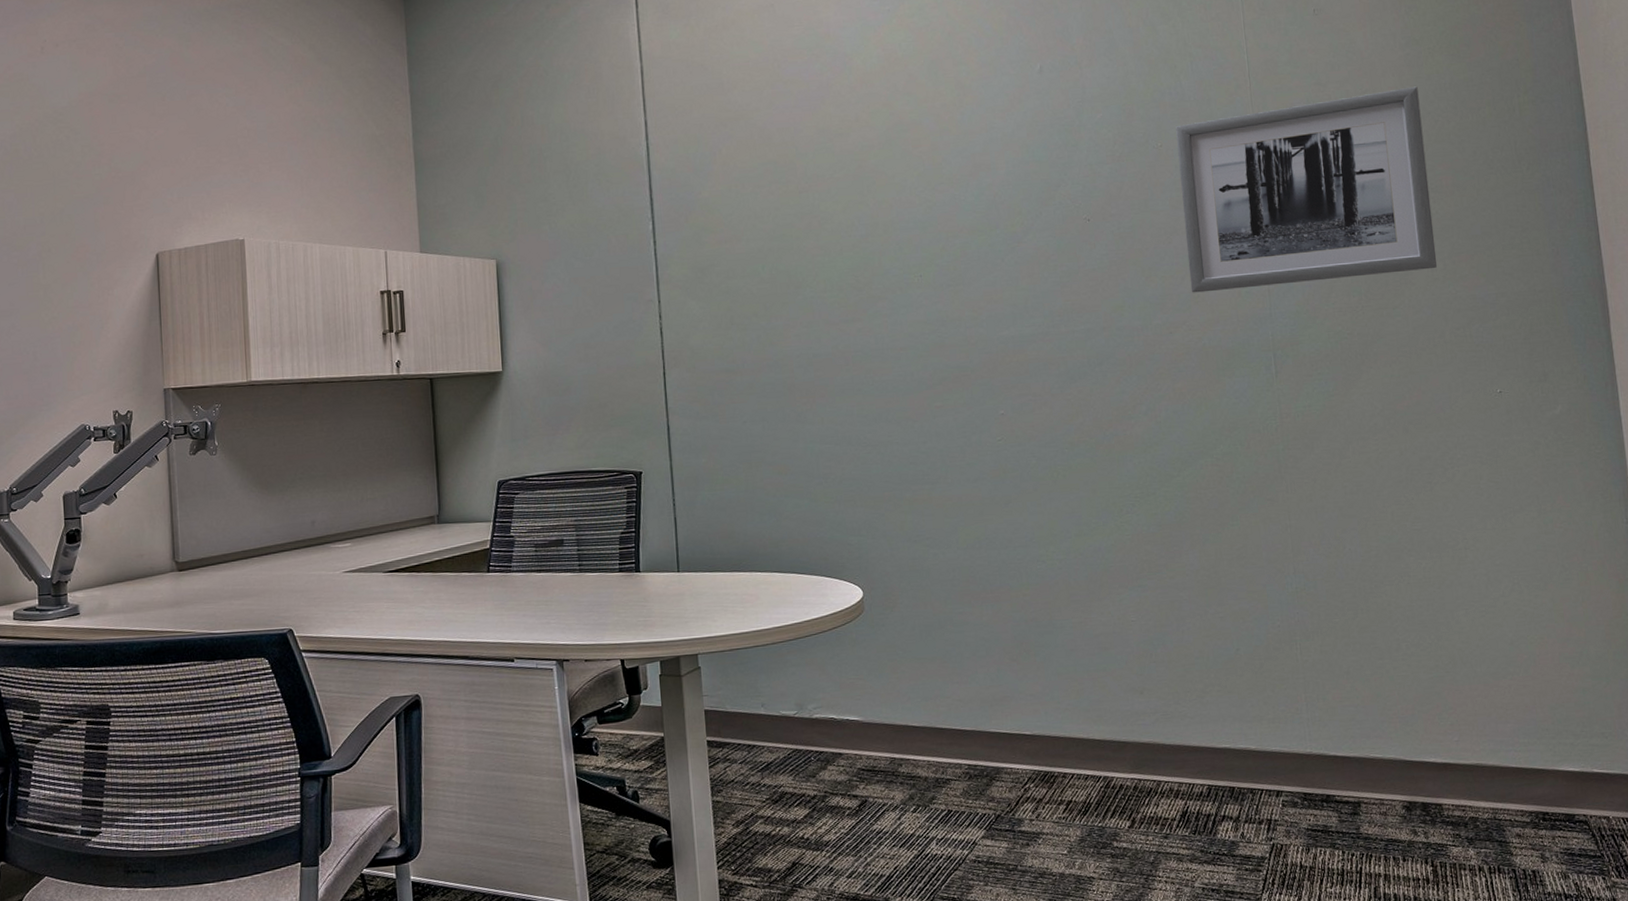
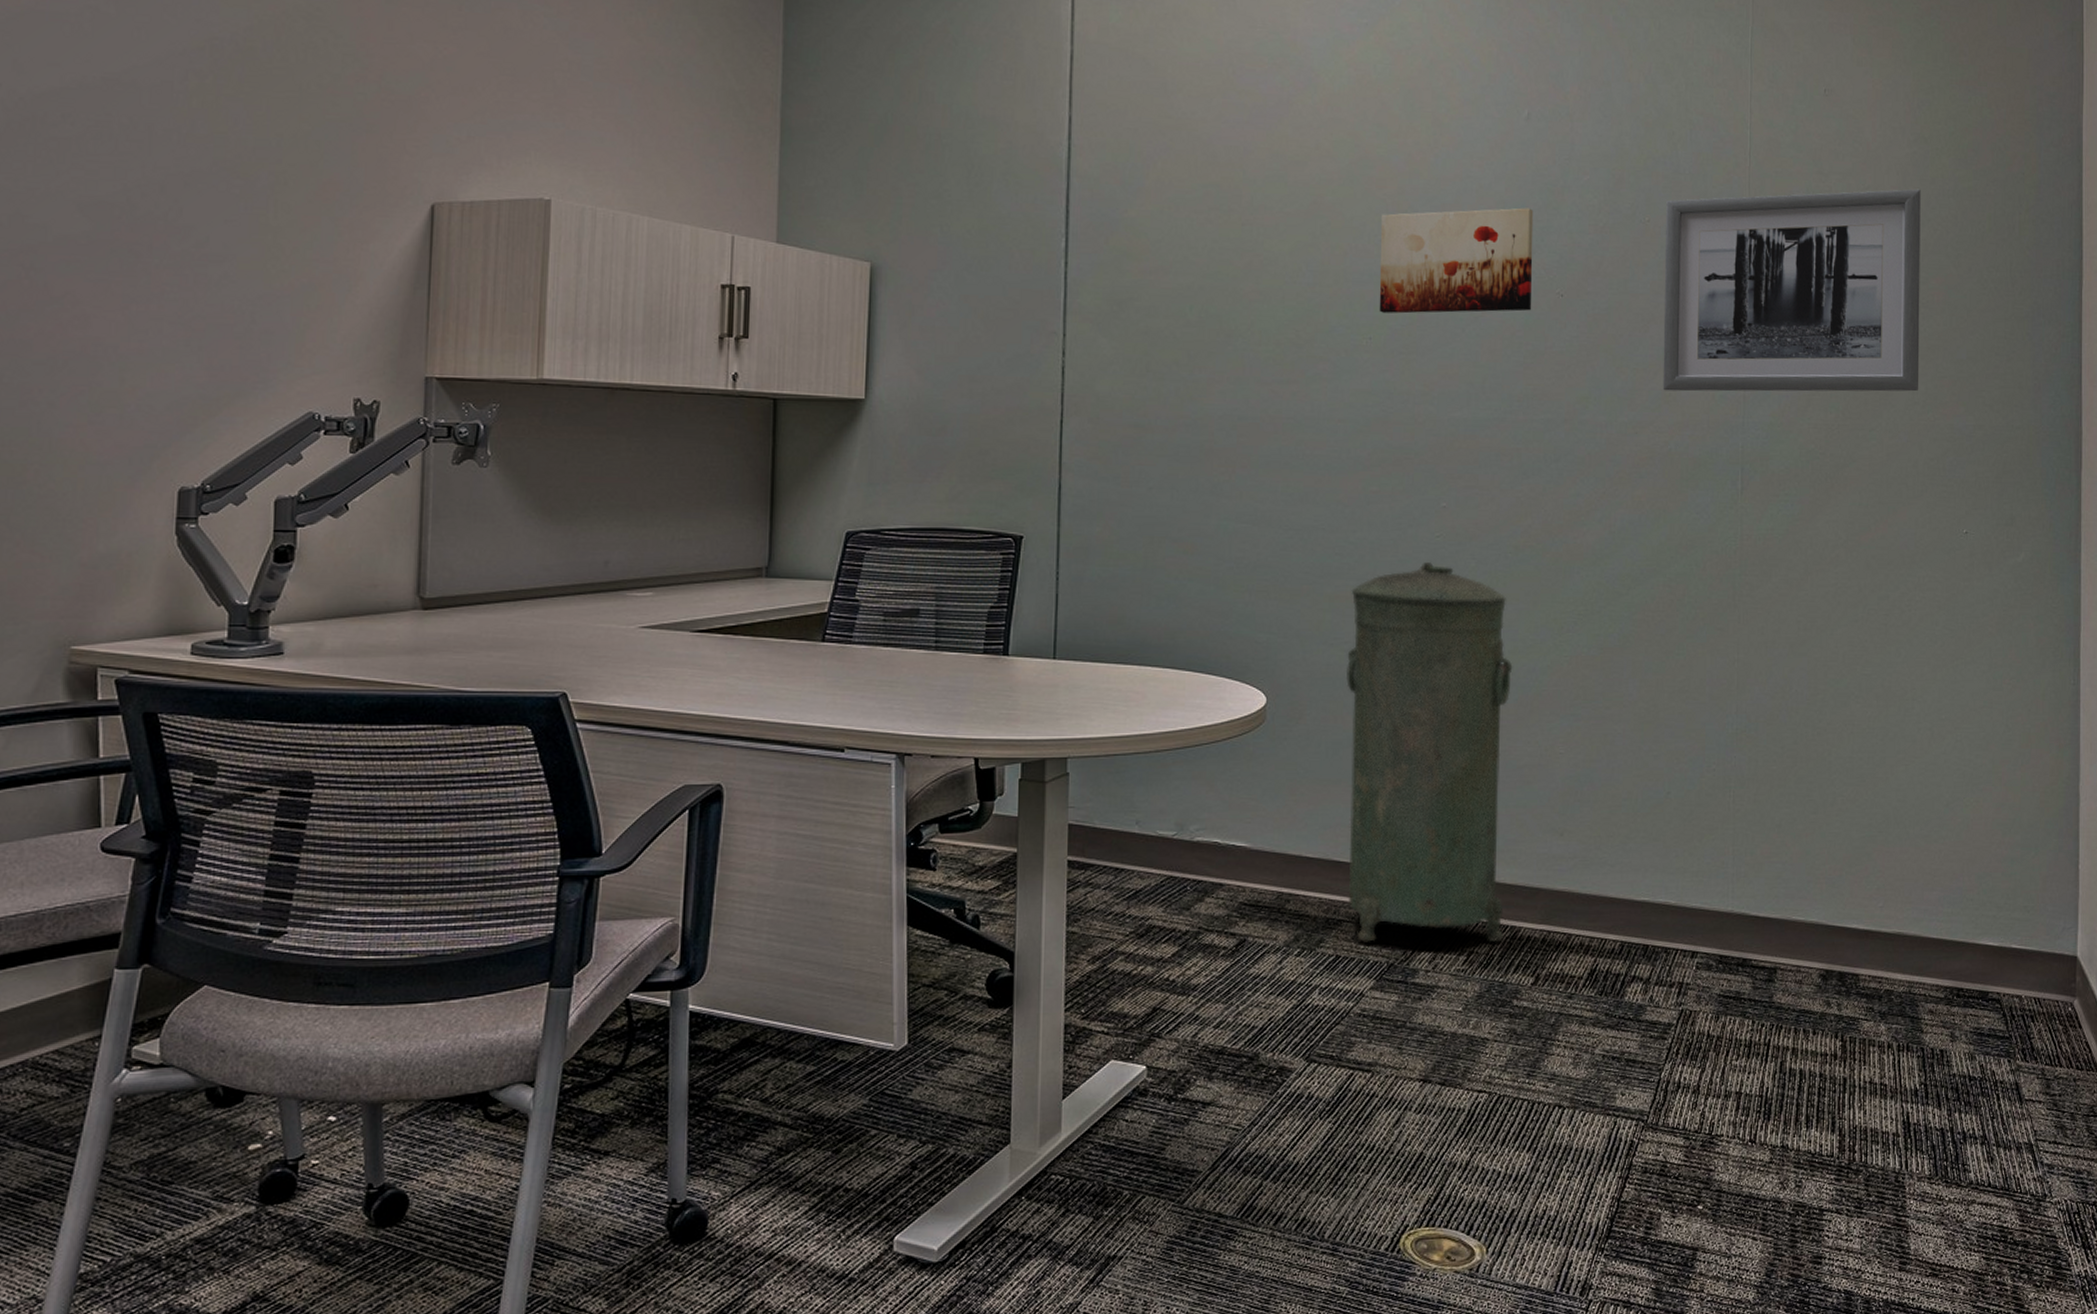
wall art: none [920,148,1063,253] -> present [1379,208,1534,314]
trash can: none [927,462,1098,797] -> present [1345,561,1513,943]

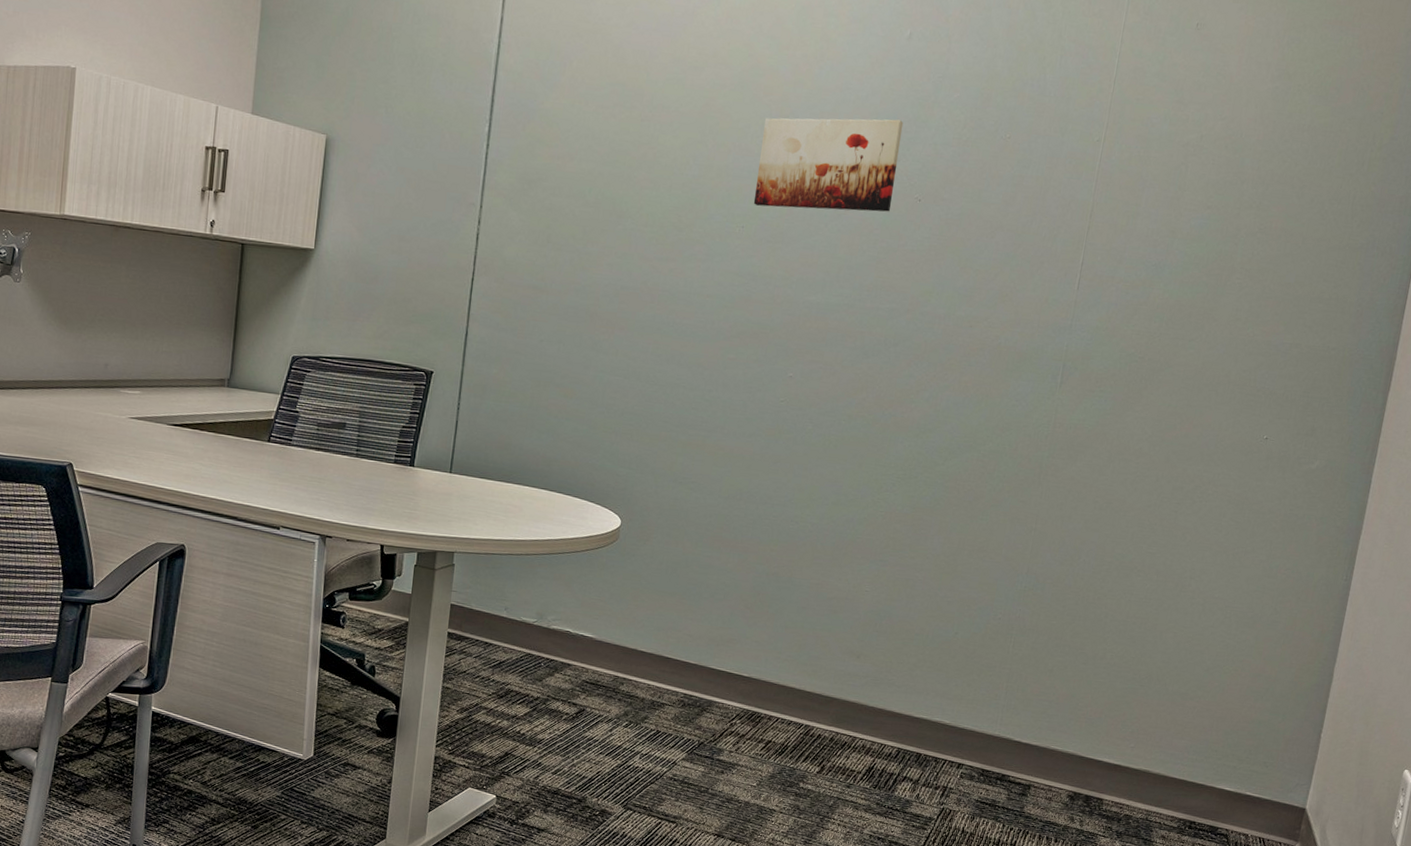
trash can: present [1345,561,1513,943] -> none [672,421,836,737]
wall art: present [1663,188,1921,392] -> none [1001,119,1277,309]

